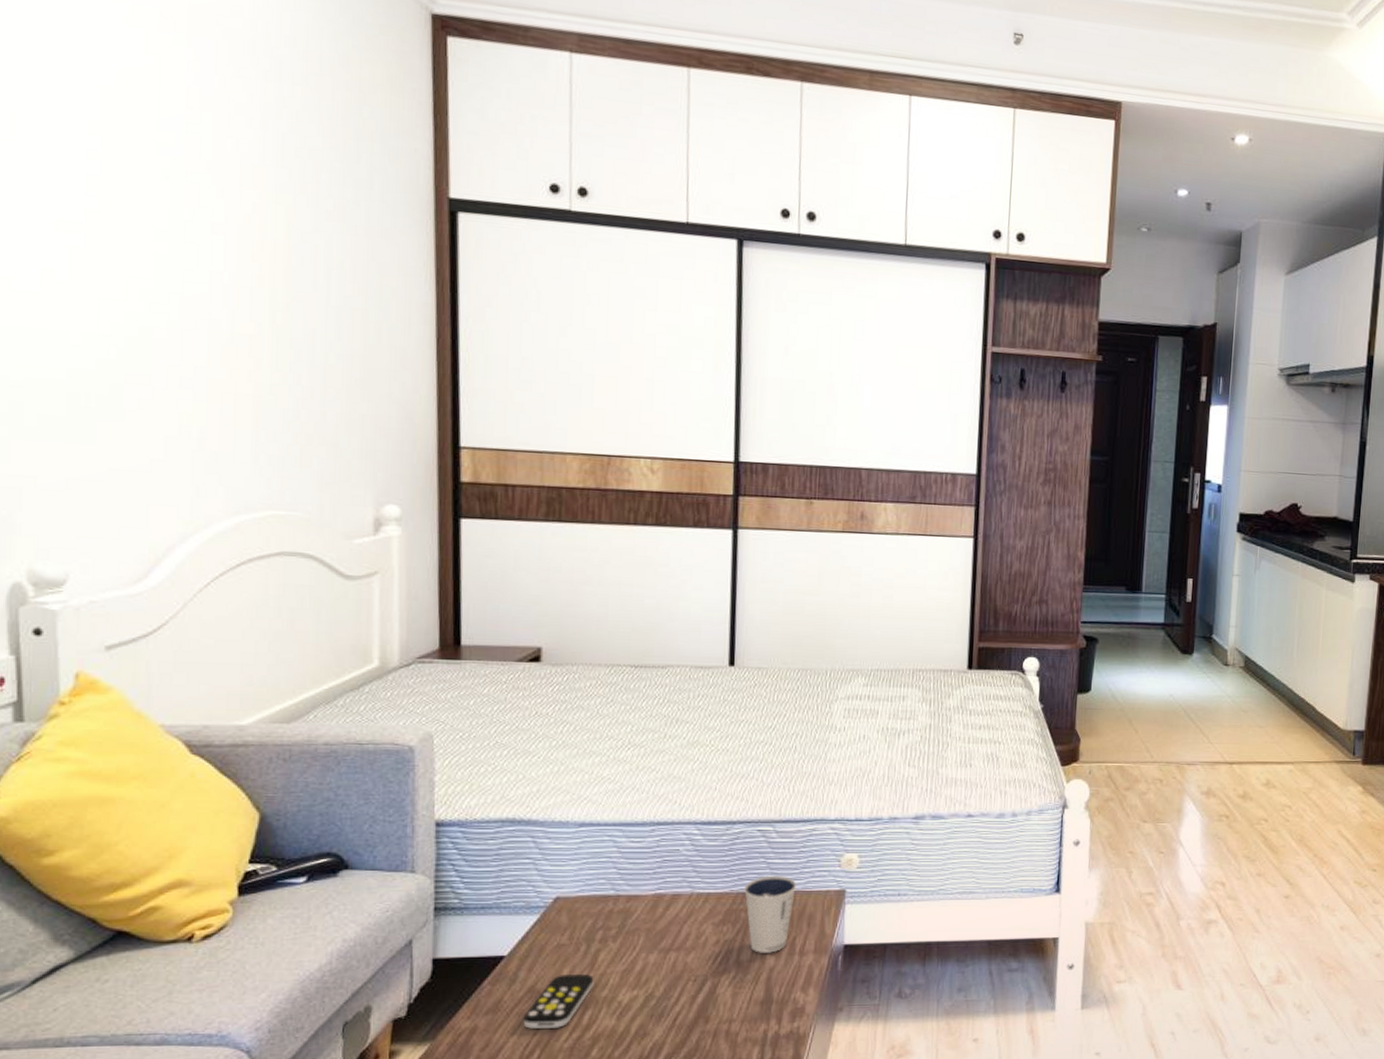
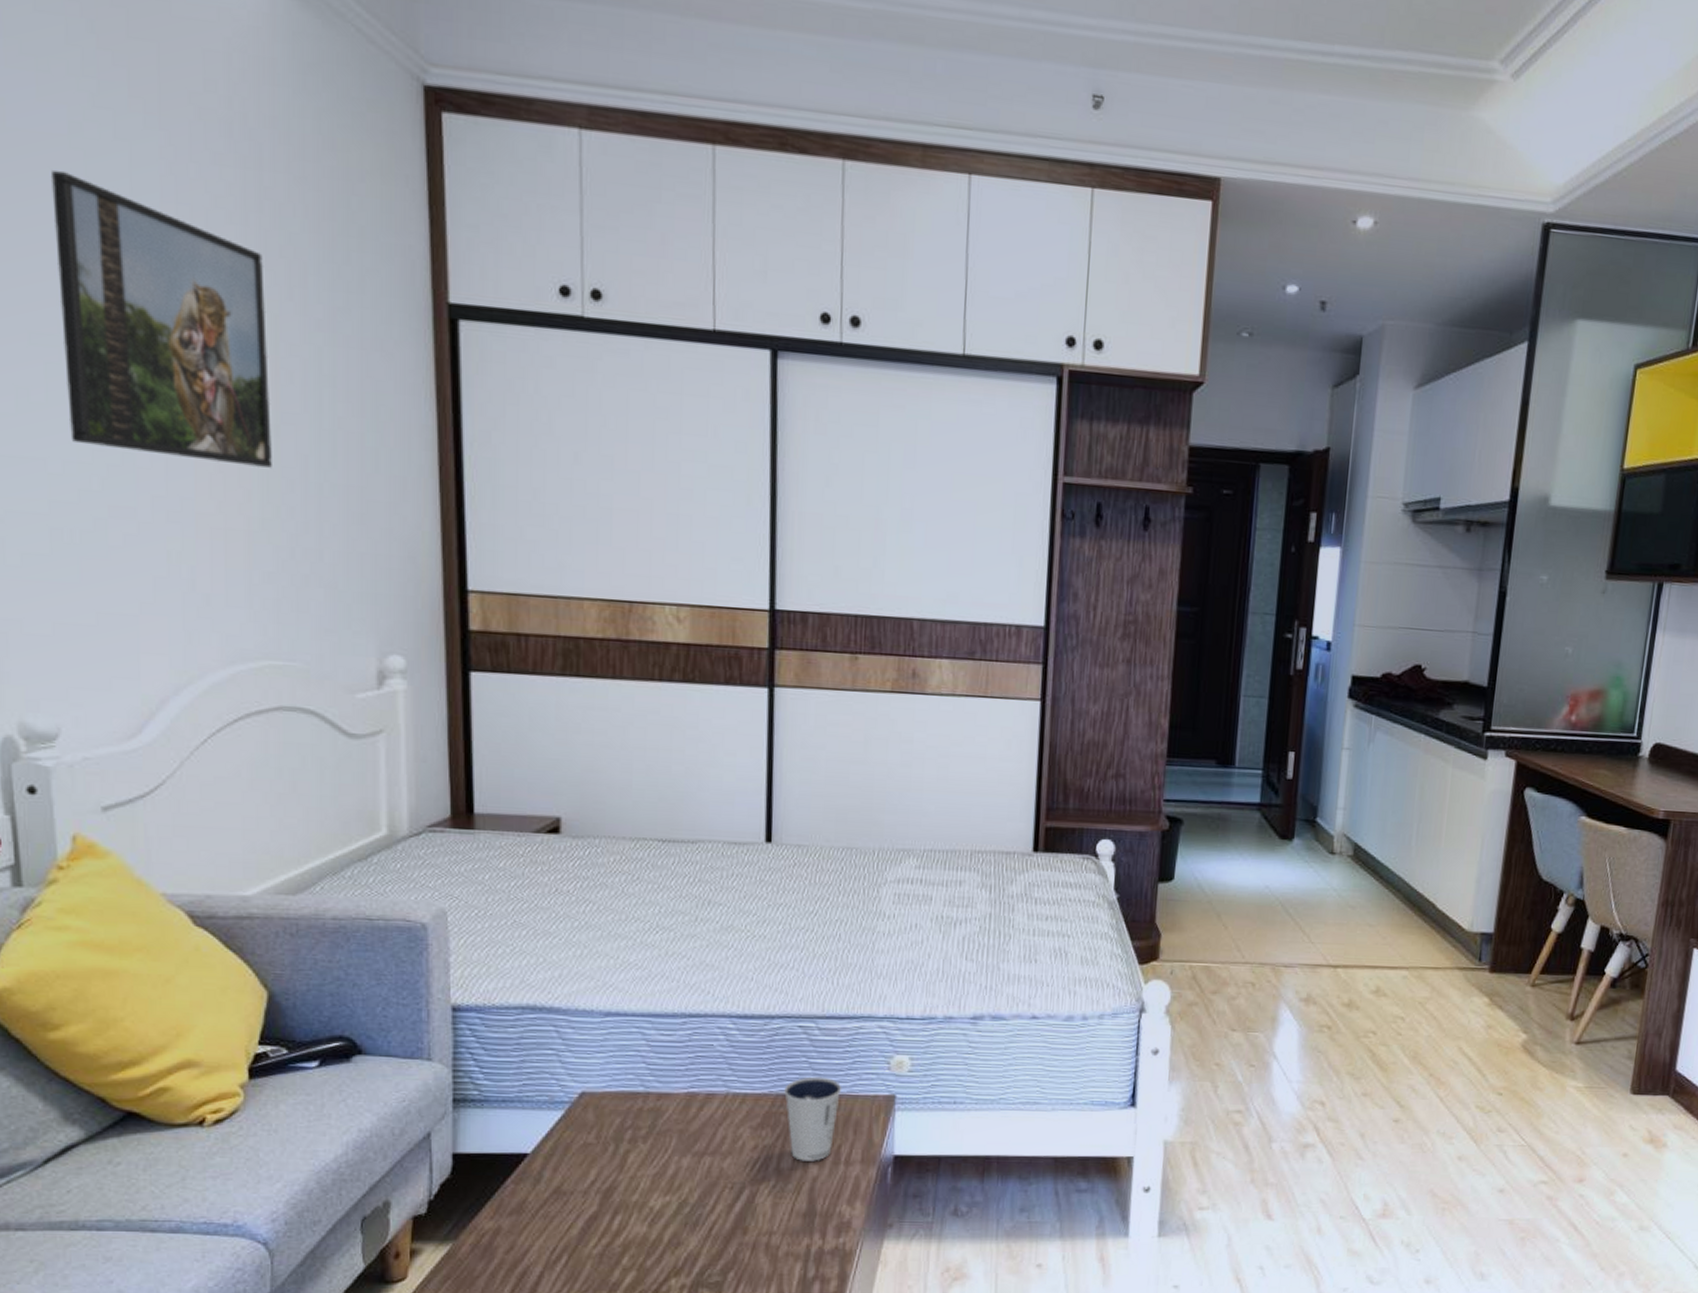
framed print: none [83,80,282,340] -> present [50,171,272,468]
remote control: present [523,974,594,1029] -> none [549,1176,624,1233]

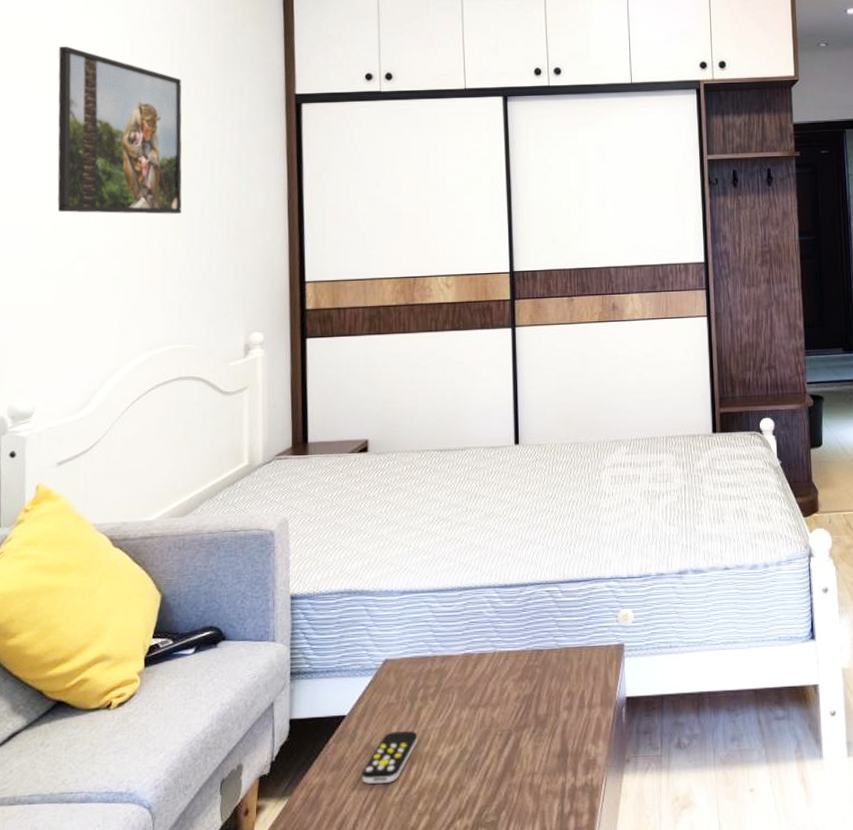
remote control: none [549,1176,624,1233] -> present [361,731,418,784]
dixie cup: present [784,1076,842,1161] -> none [538,632,582,707]

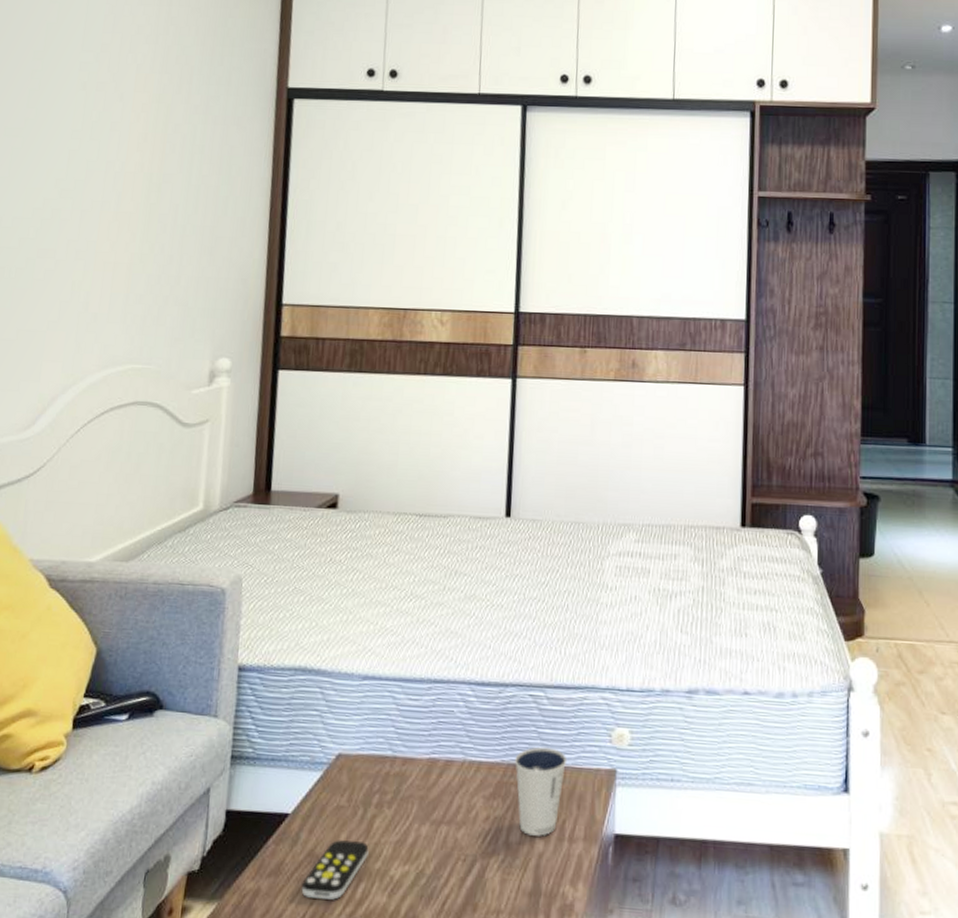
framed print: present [57,46,182,214] -> none [20,18,165,215]
dixie cup: none [538,632,582,707] -> present [515,746,568,837]

